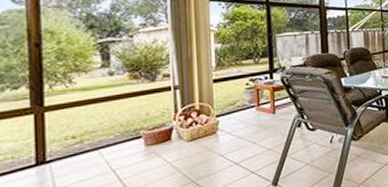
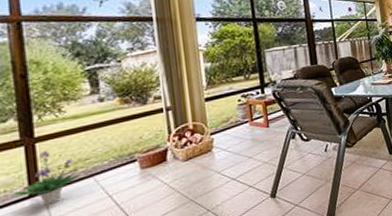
potted plant: none [21,119,87,175] -> present [14,149,81,206]

